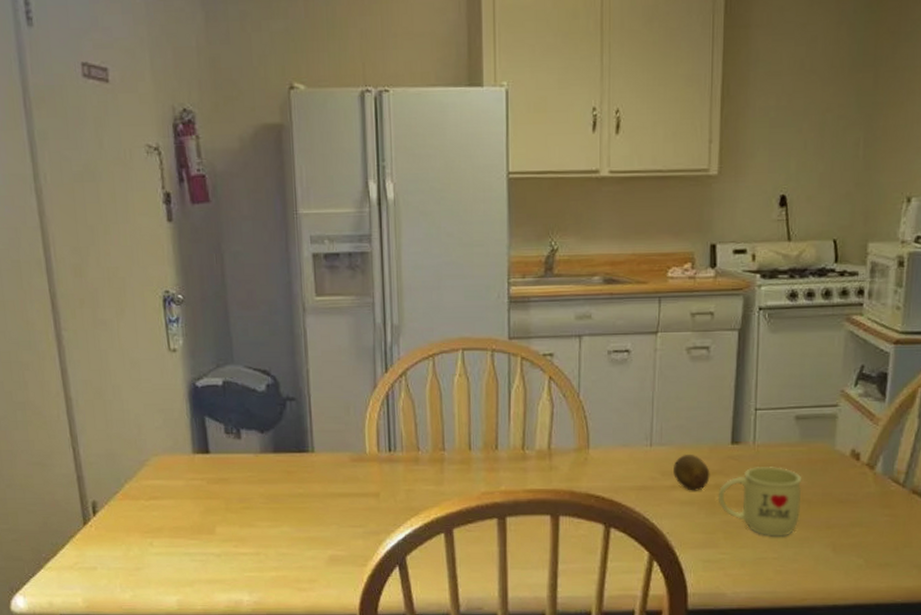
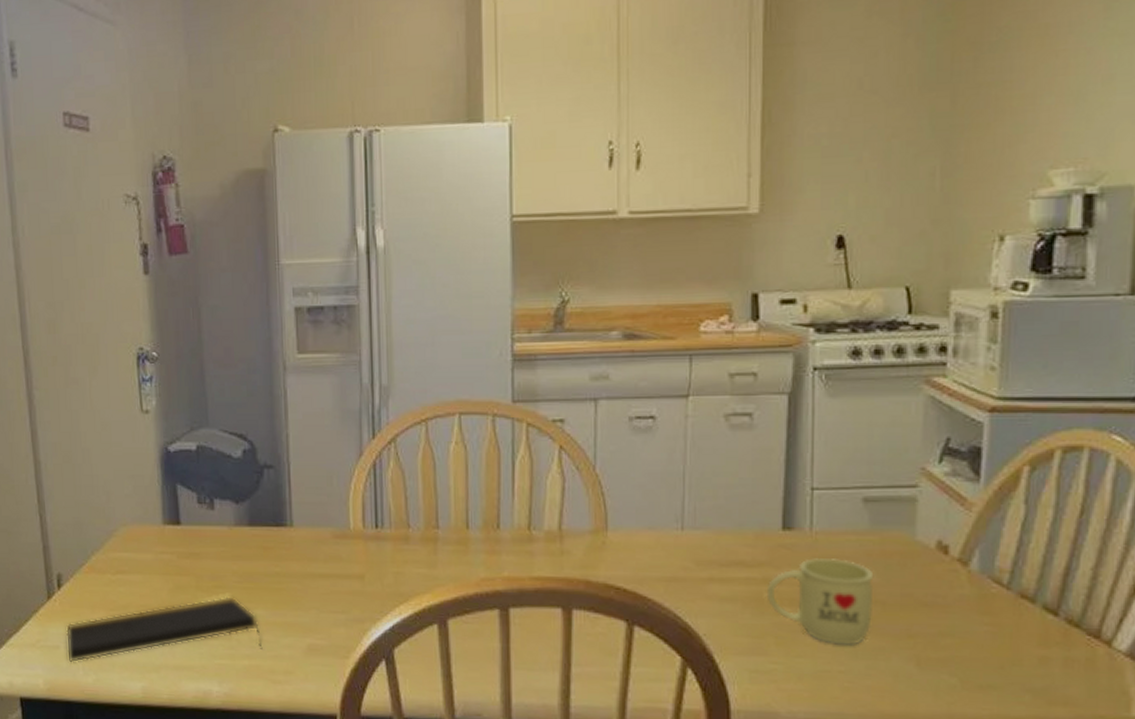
notepad: none [103,516,289,582] -> present [66,596,263,663]
fruit: present [673,454,710,491] -> none [711,540,756,586]

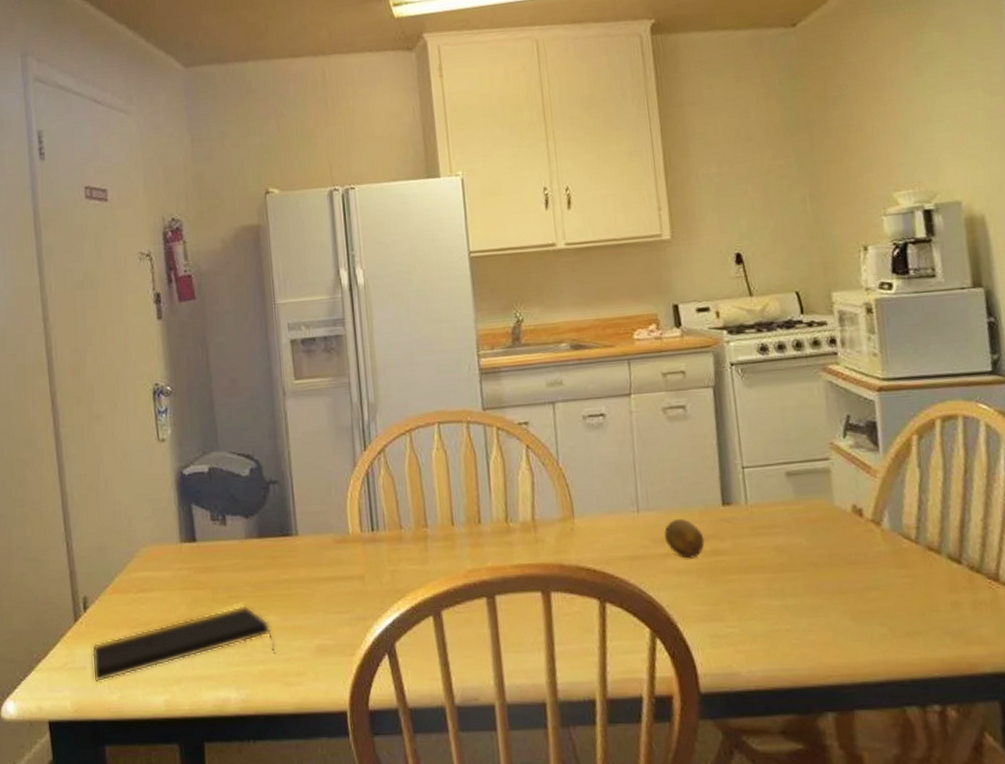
fruit: none [711,540,756,586] -> present [664,518,705,559]
mug: present [766,558,874,645] -> none [715,527,808,605]

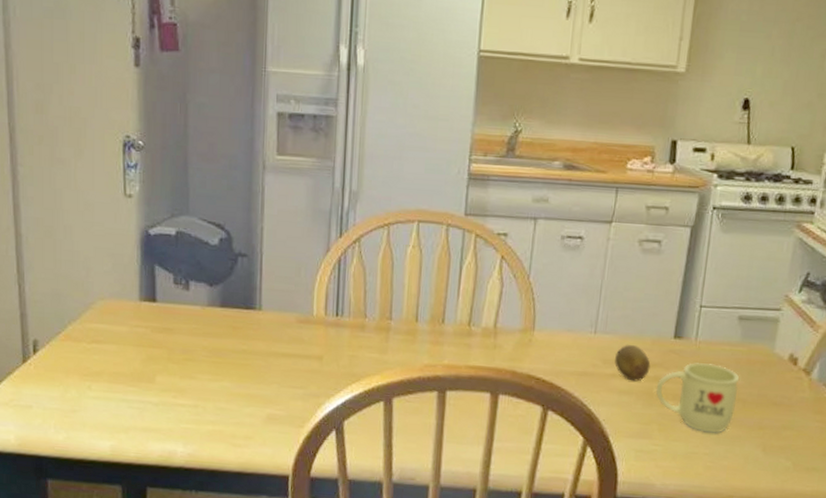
notepad: present [92,606,276,683] -> none [39,368,226,422]
mug: none [715,527,808,605] -> present [656,363,740,433]

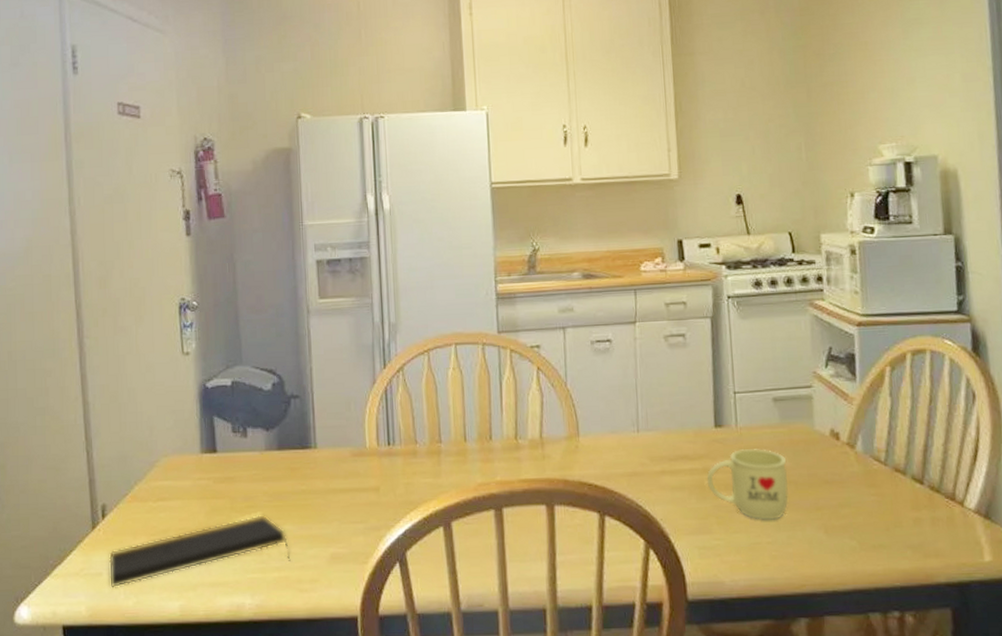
notepad: none [39,368,226,422] -> present [108,515,291,588]
fruit: present [615,344,651,382] -> none [661,438,698,476]

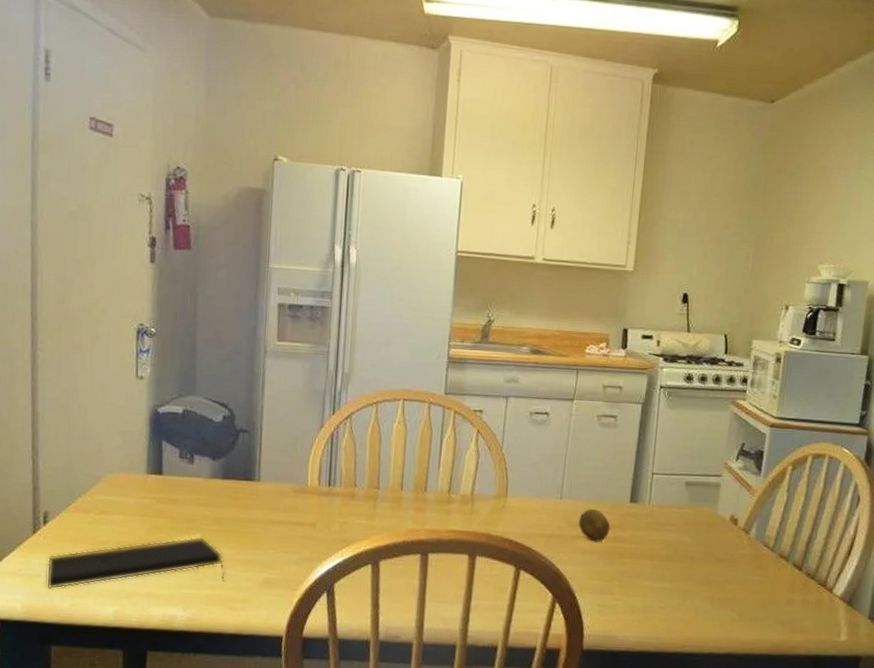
fruit: none [661,438,698,476] -> present [579,508,611,542]
mug: present [706,448,789,520] -> none [615,524,689,588]

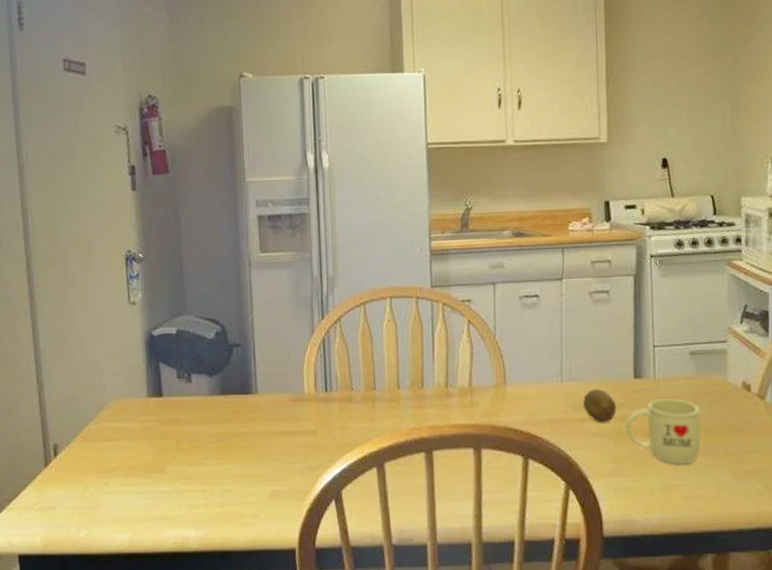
notepad: present [46,536,225,590] -> none [61,455,233,521]
mug: none [615,524,689,588] -> present [625,398,701,464]

